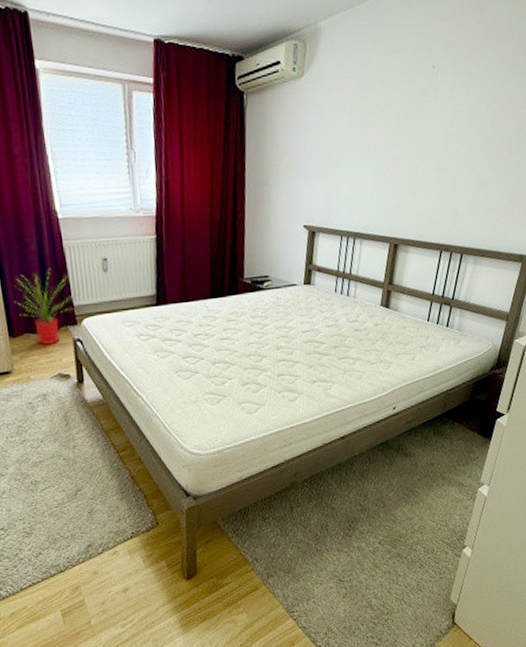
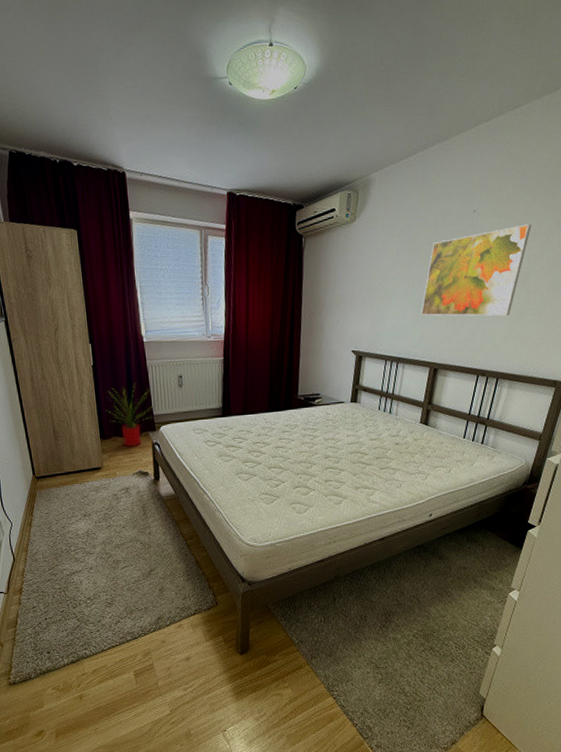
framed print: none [379,82,494,185] -> present [421,224,532,316]

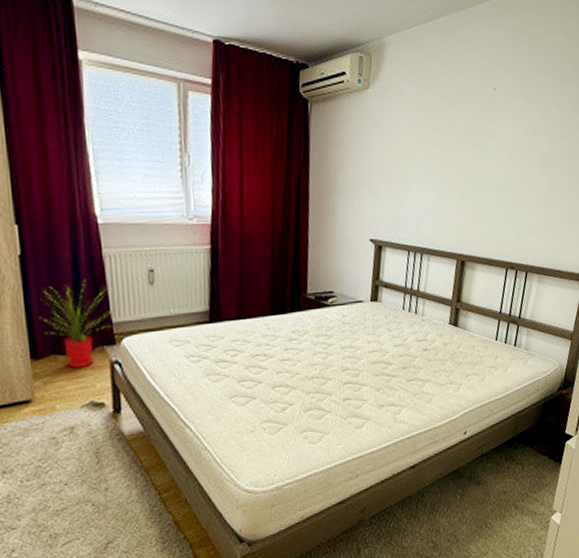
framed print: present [421,224,532,316] -> none [445,107,551,204]

